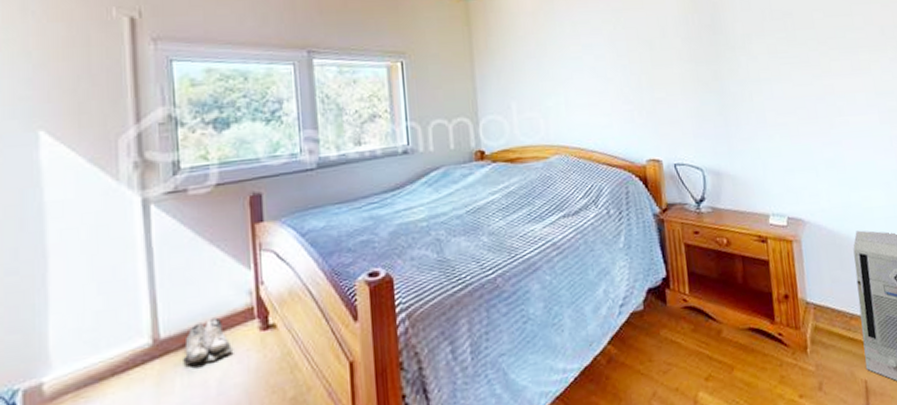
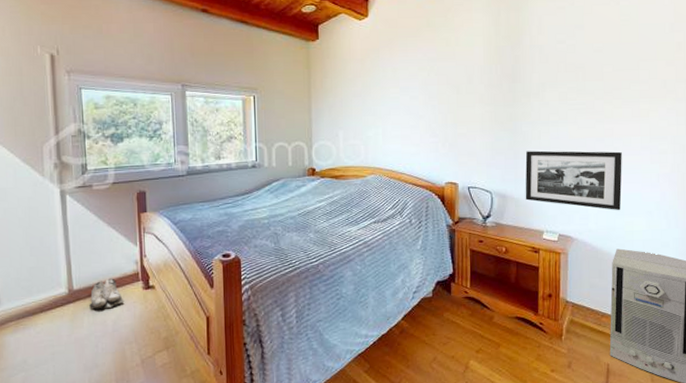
picture frame: none [738,111,855,184] -> present [525,150,622,211]

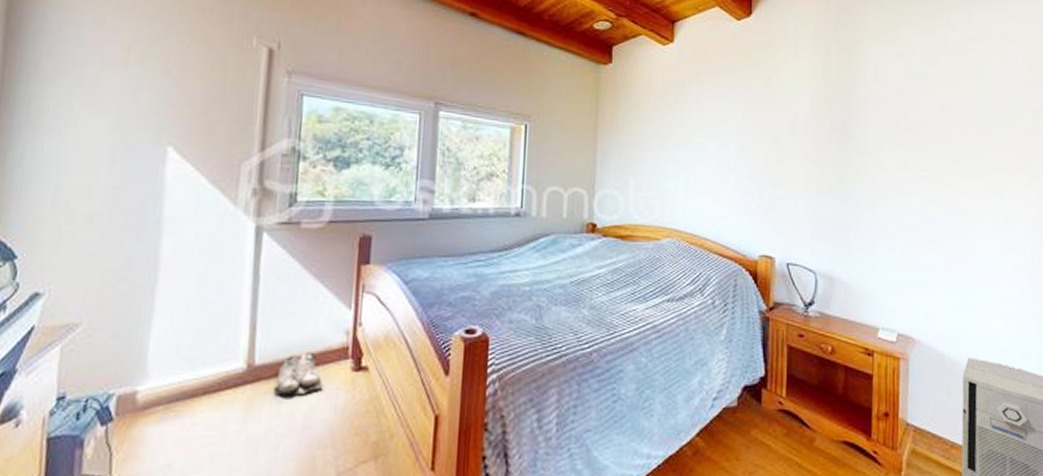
picture frame: present [525,150,622,211] -> none [857,223,974,309]

